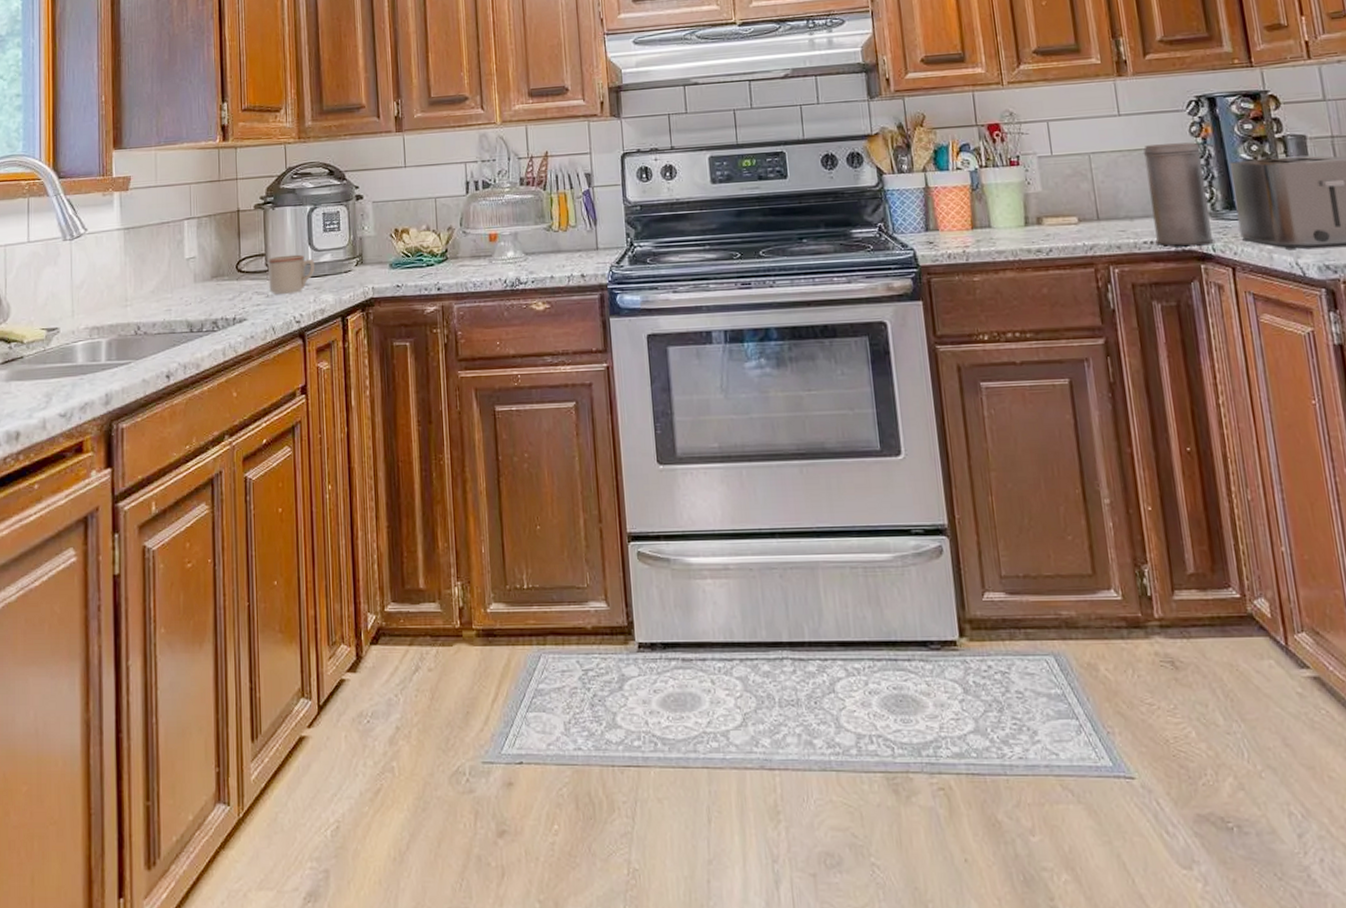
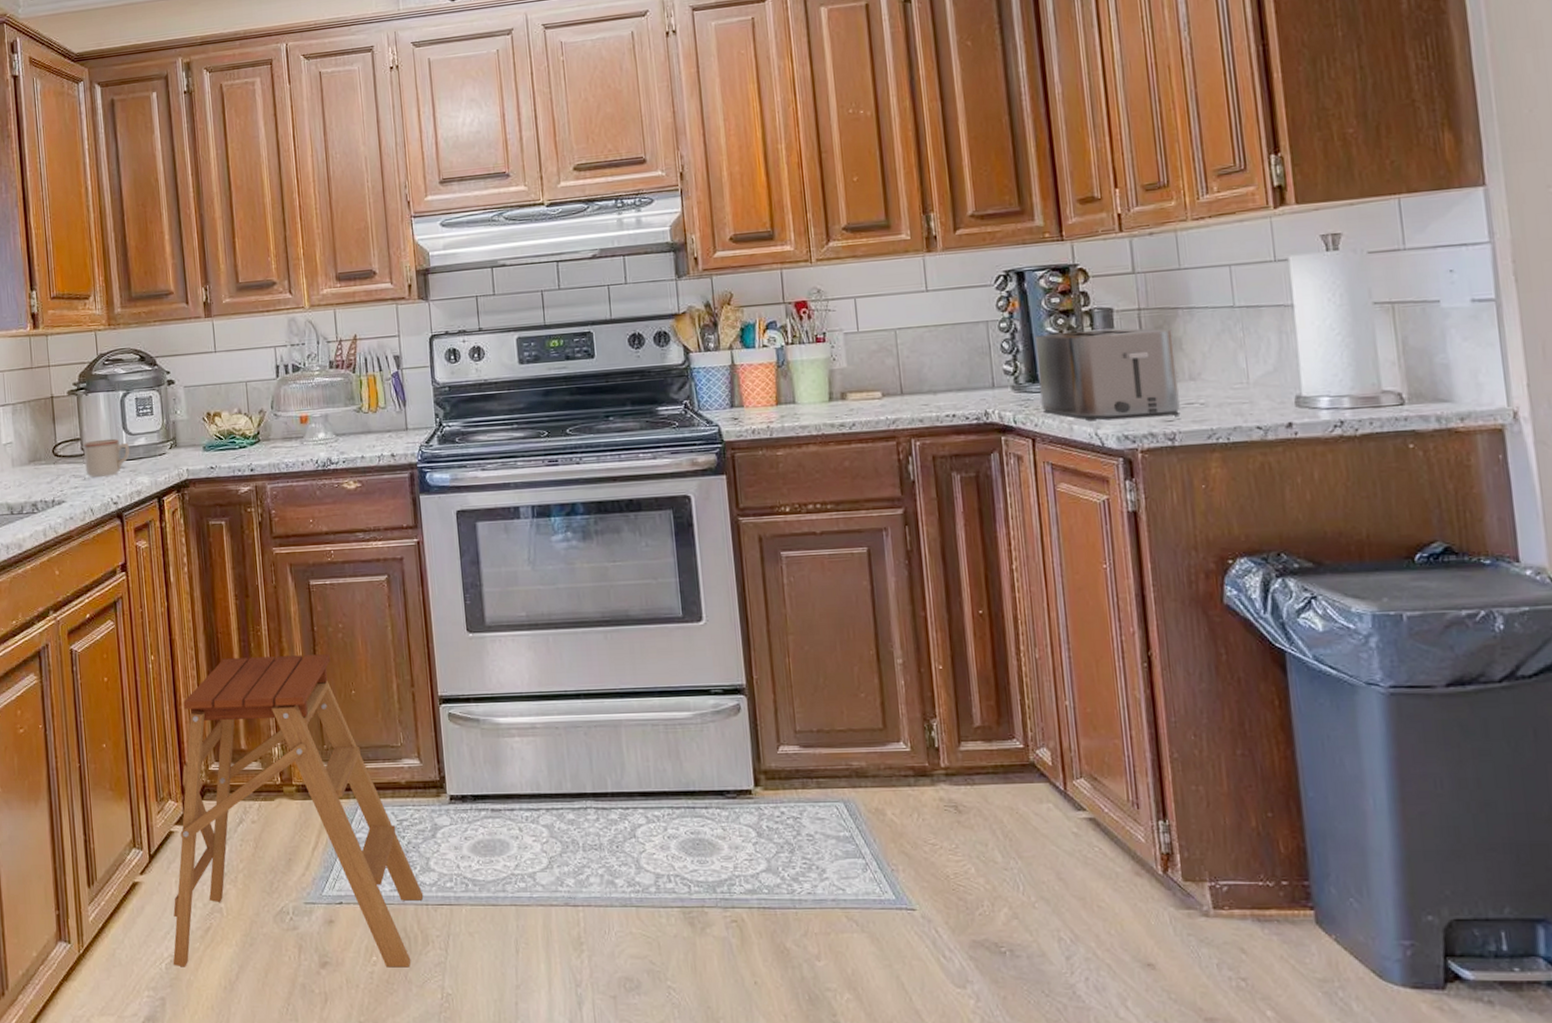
step ladder: none [339,485,610,838] -> present [173,654,424,968]
canister: present [1143,142,1214,246] -> none [949,316,1016,419]

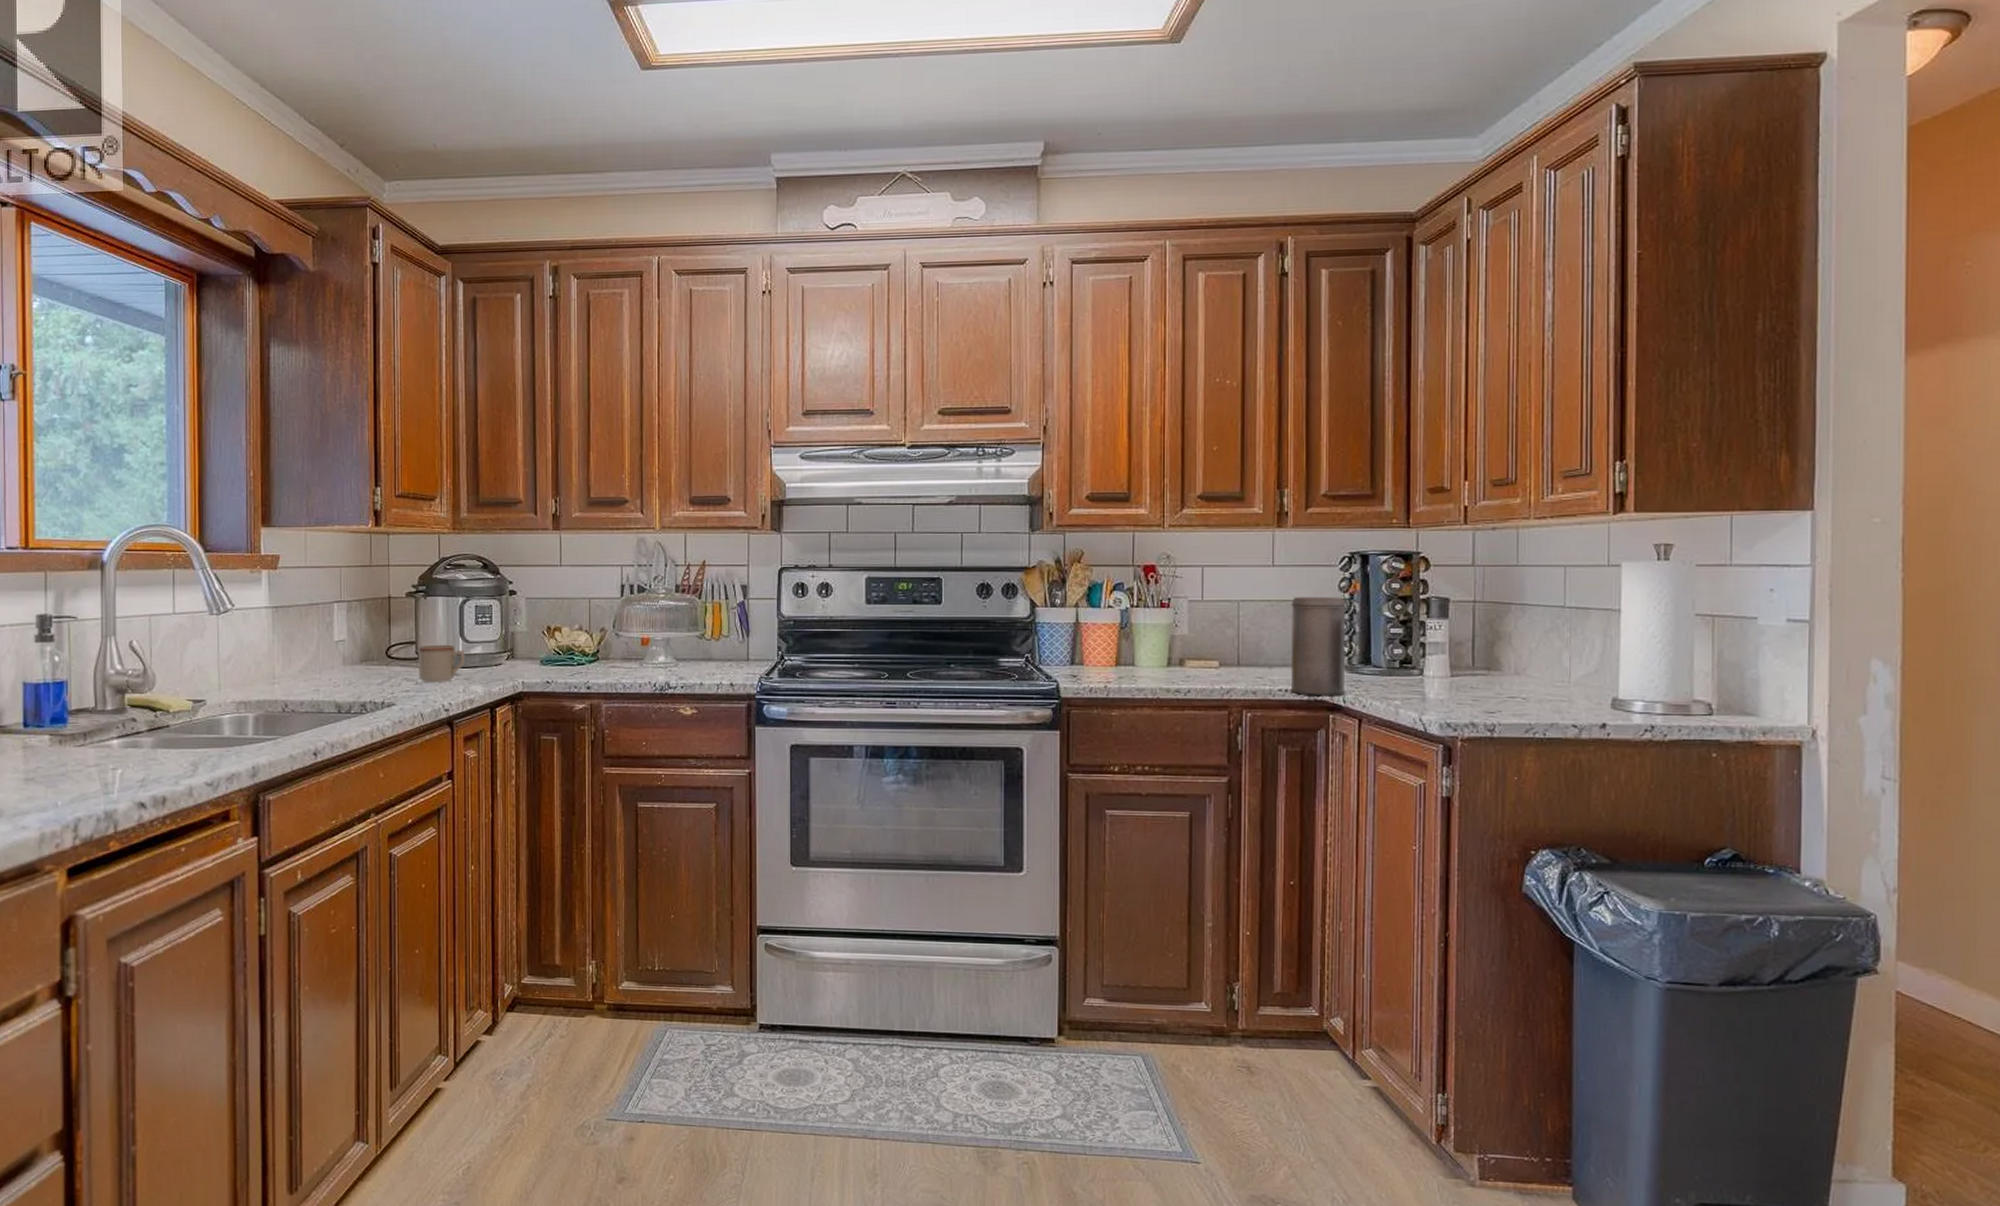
step ladder: present [173,654,424,968] -> none [470,874,725,1188]
canister: none [949,316,1016,419] -> present [1290,597,1346,697]
toaster: present [1035,328,1181,422] -> none [1371,618,1504,708]

